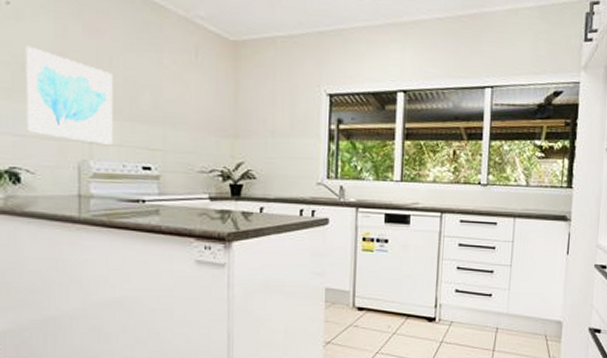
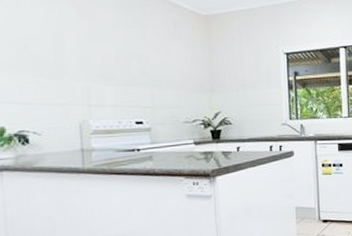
wall art: present [25,45,113,145] -> none [27,28,109,106]

